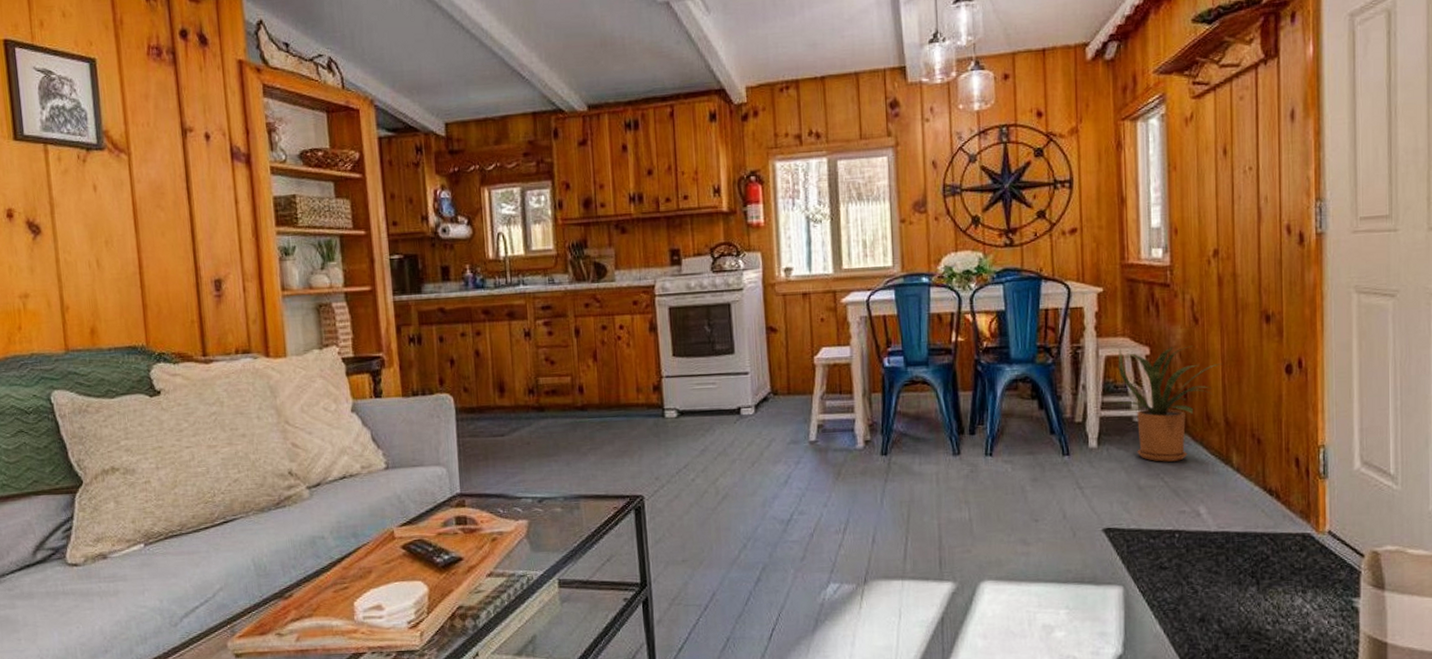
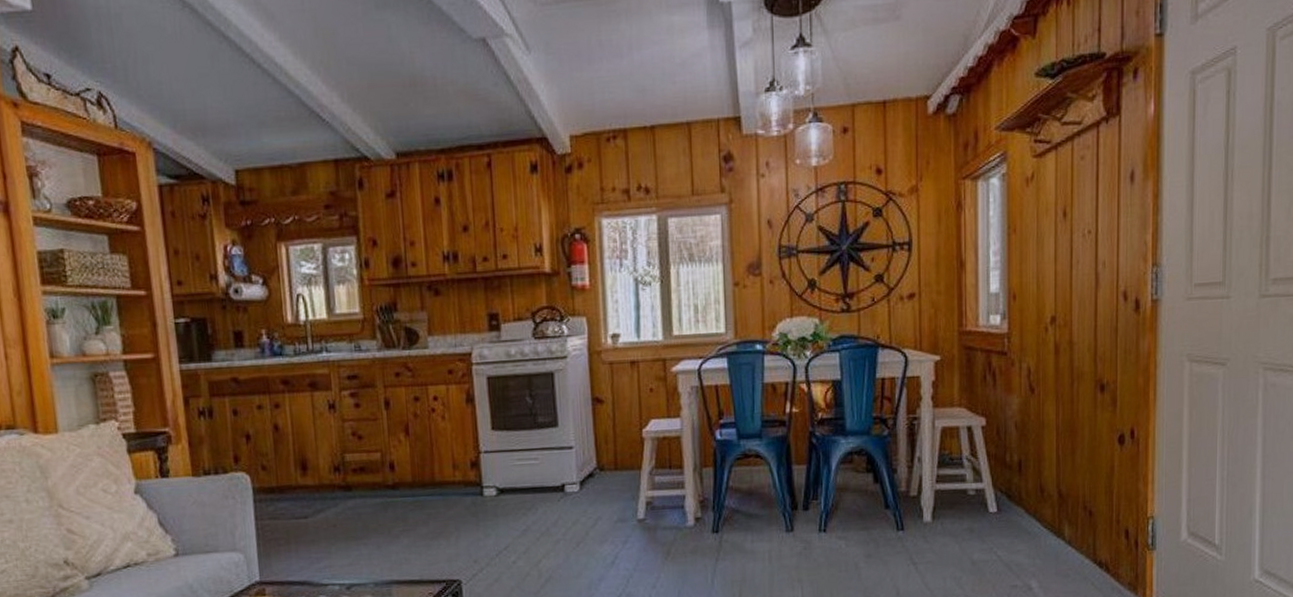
house plant: present [1116,345,1222,462] -> none [952,416,1057,536]

